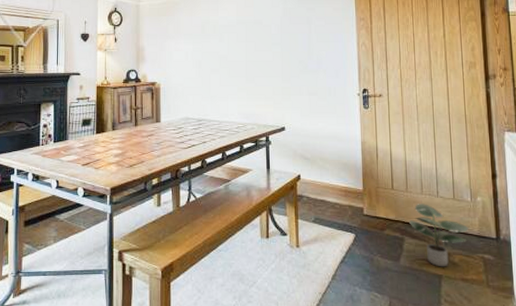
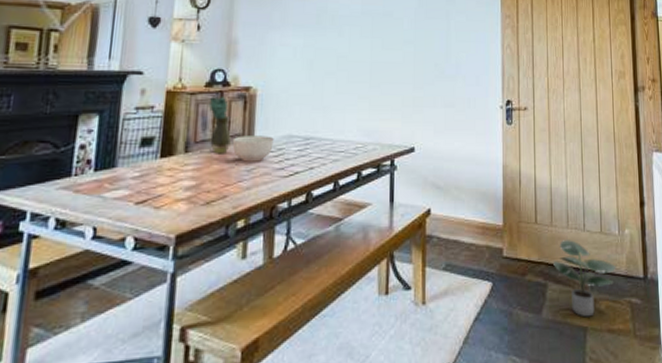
vase: none [126,89,144,131] -> present [208,95,231,154]
bowl: none [145,118,175,137] -> present [232,135,274,162]

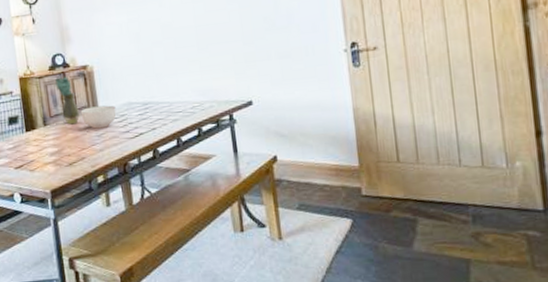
potted plant: present [553,240,616,318] -> none [423,176,505,250]

